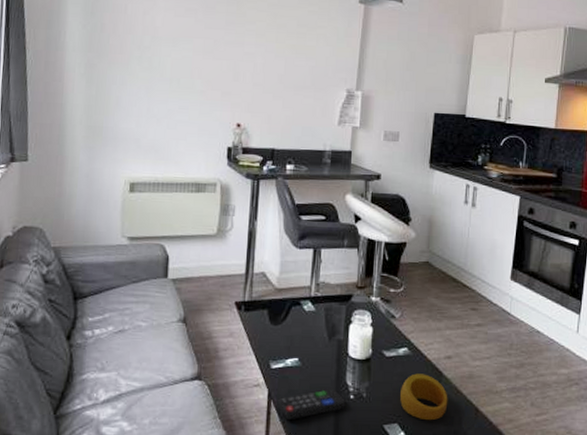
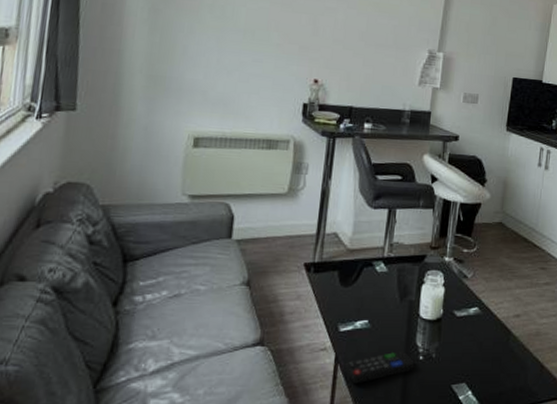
ring: present [400,373,448,421] -> none [469,332,516,379]

